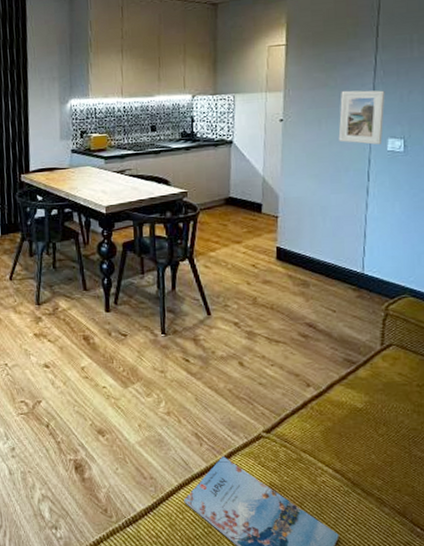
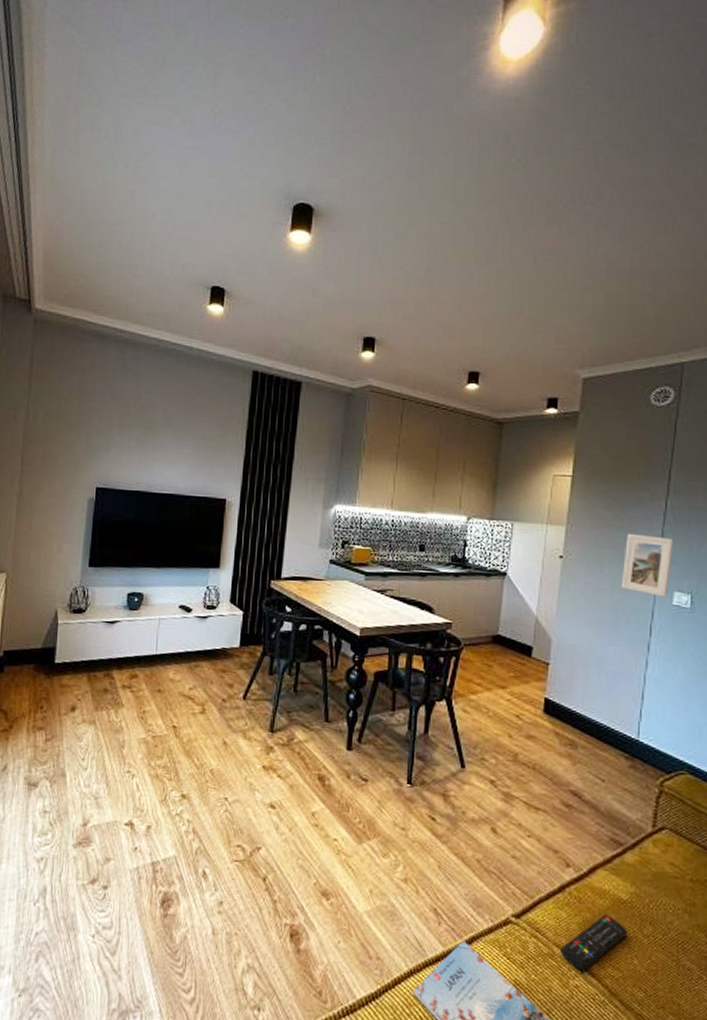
remote control: none [306,422,365,470] -> present [559,914,628,972]

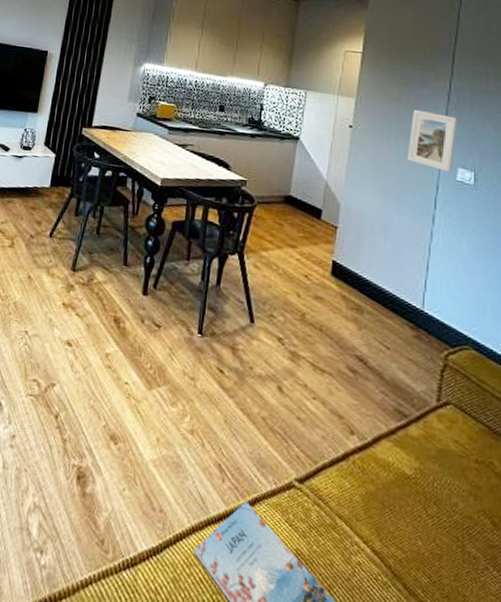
remote control: present [559,914,628,972] -> none [342,488,412,548]

